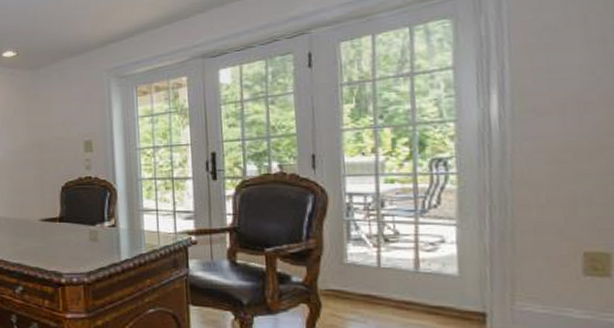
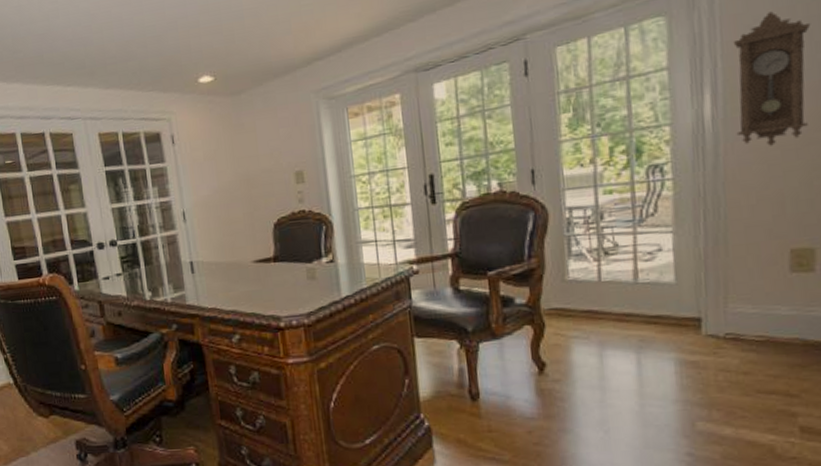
pendulum clock: none [521,19,605,148] -> present [732,11,811,146]

